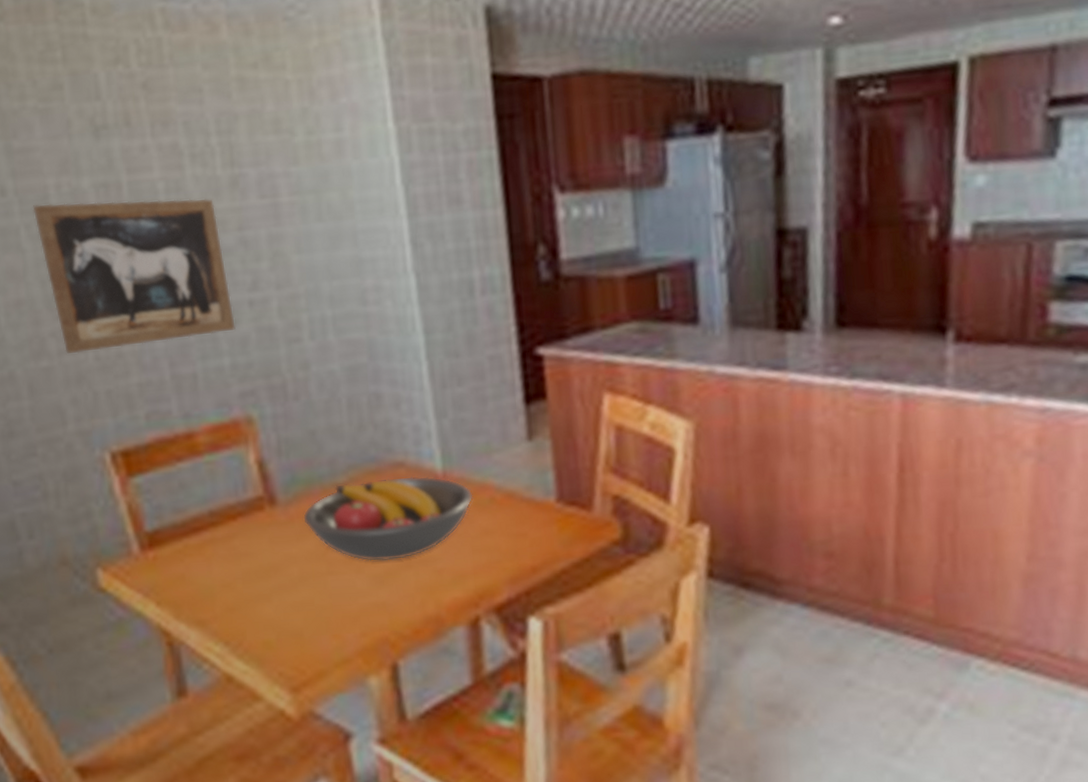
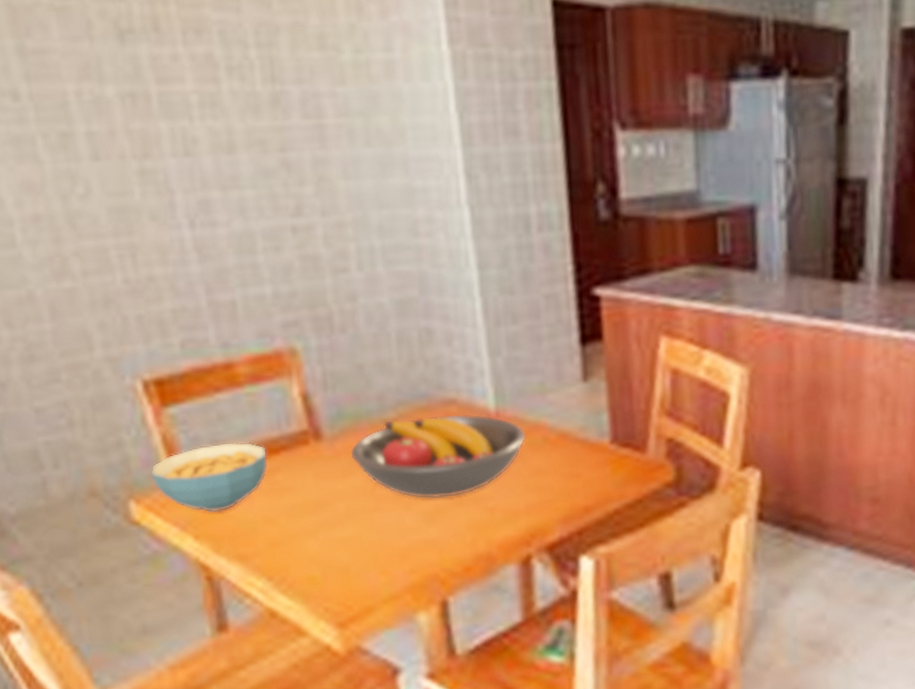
wall art: present [32,198,236,354] -> none [50,111,278,275]
cereal bowl: none [117,509,226,579] -> present [150,442,268,513]

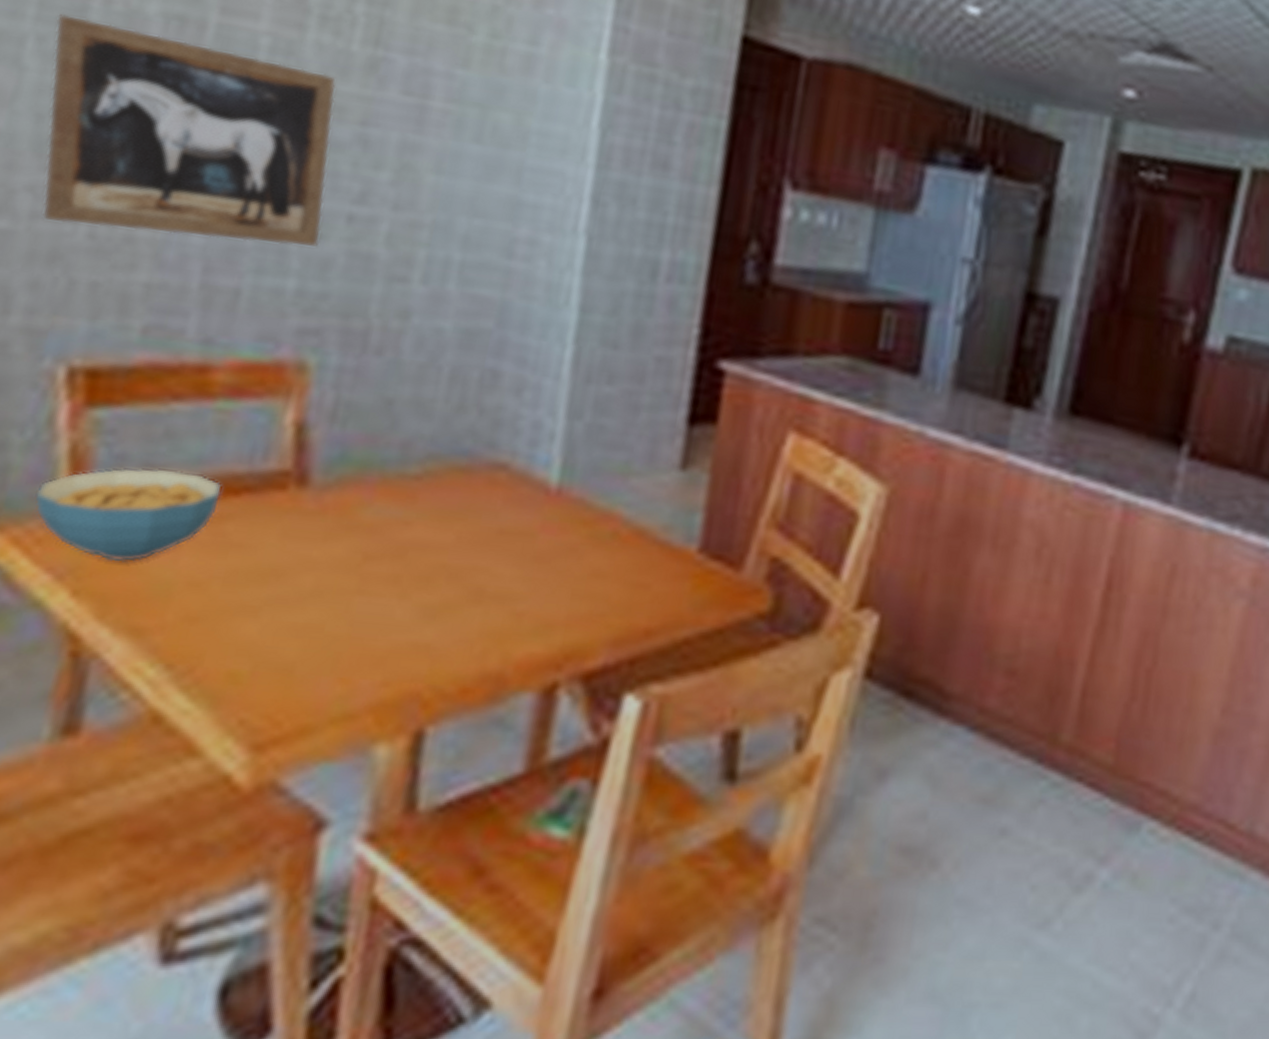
wall art: none [50,111,278,275] -> present [42,13,337,247]
fruit bowl: present [349,414,527,499] -> none [340,475,592,591]

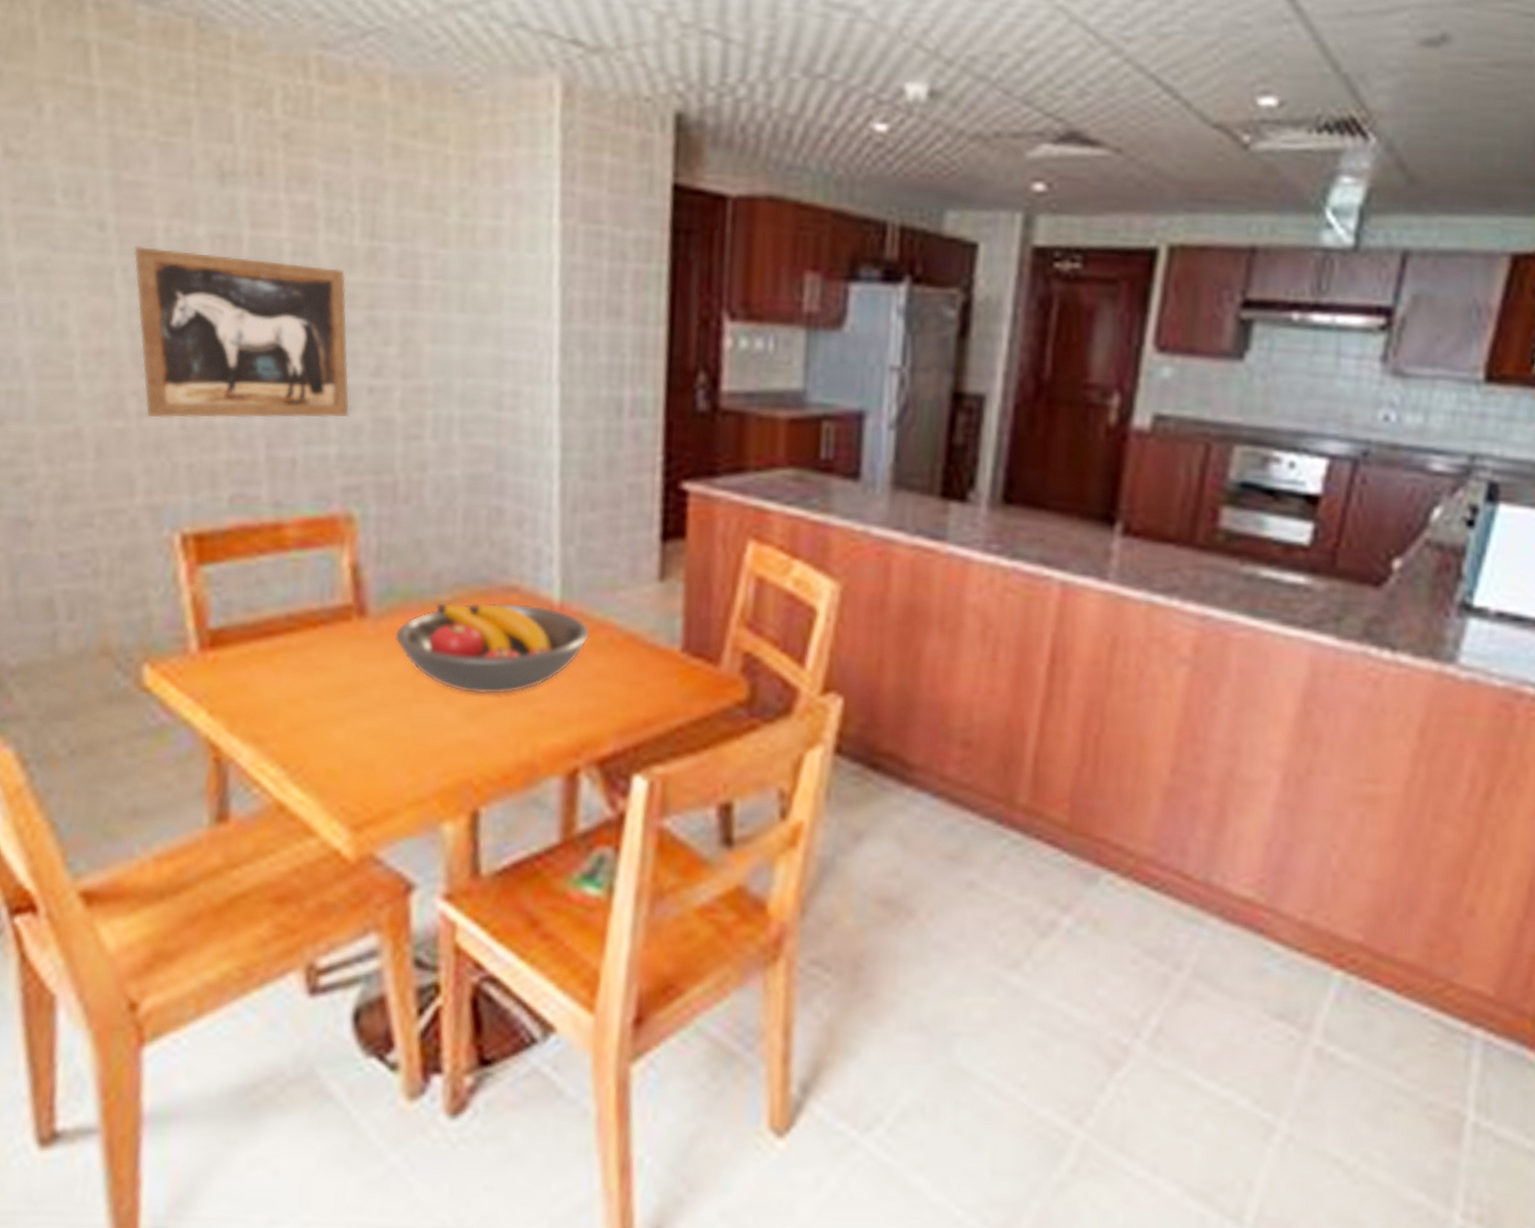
cereal bowl: present [34,468,223,562] -> none [172,610,304,686]
fruit bowl: none [340,475,592,591] -> present [393,602,591,695]

